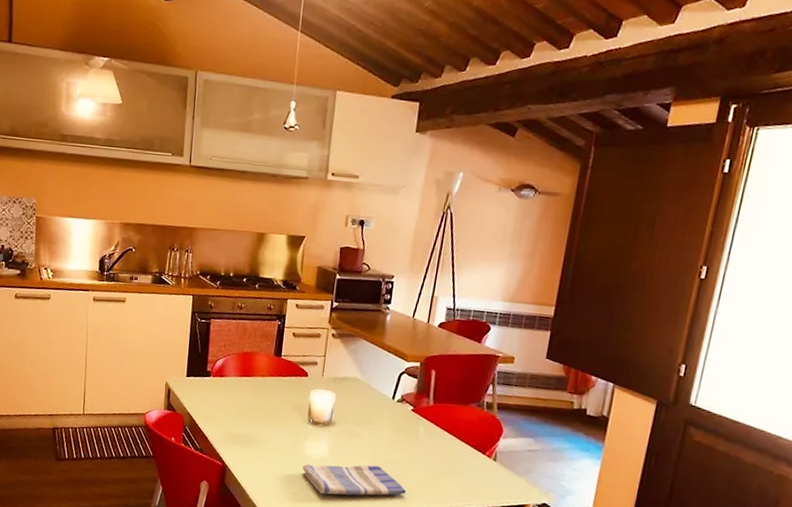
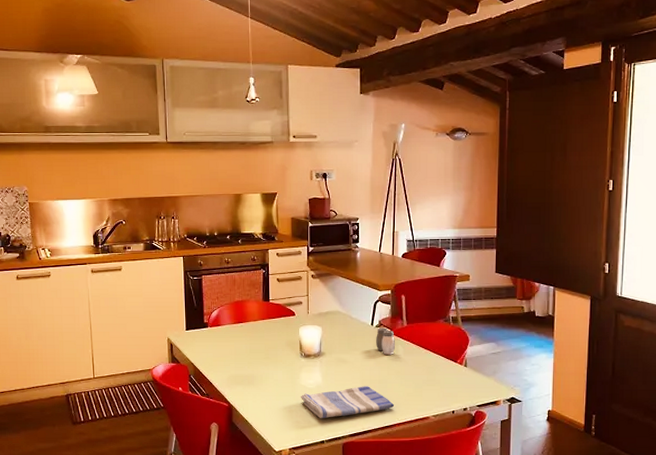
salt and pepper shaker: none [394,403,418,435] -> present [376,327,396,355]

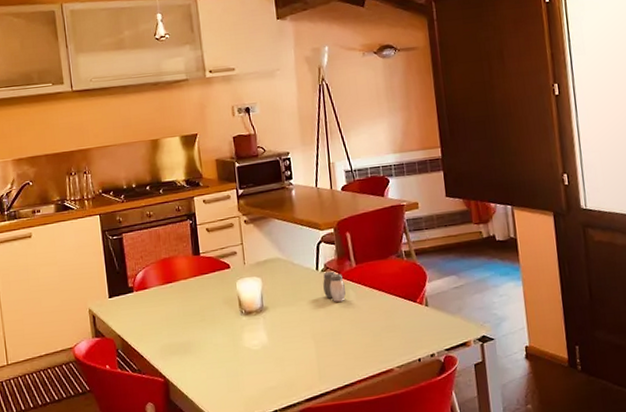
dish towel: present [300,386,395,419] -> none [244,340,353,385]

